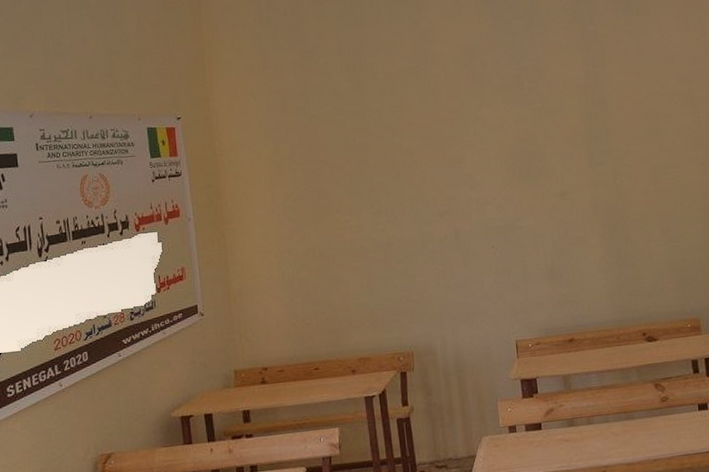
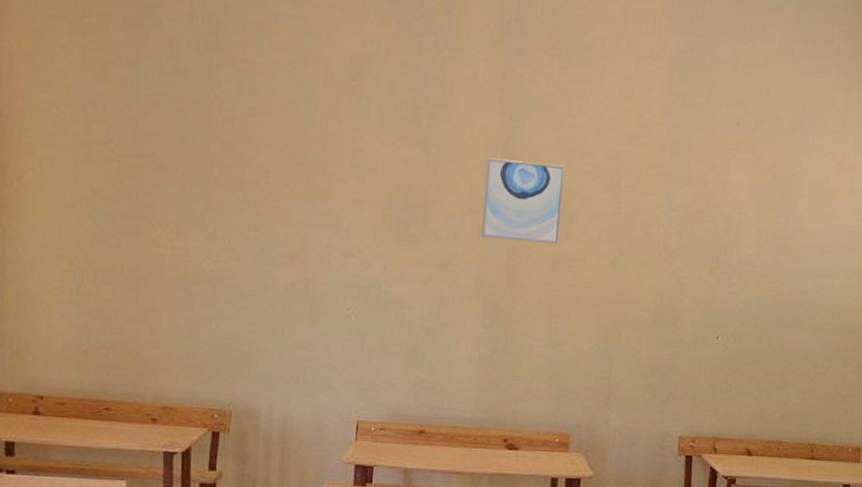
wall art: none [581,93,653,165] -> present [481,157,565,245]

